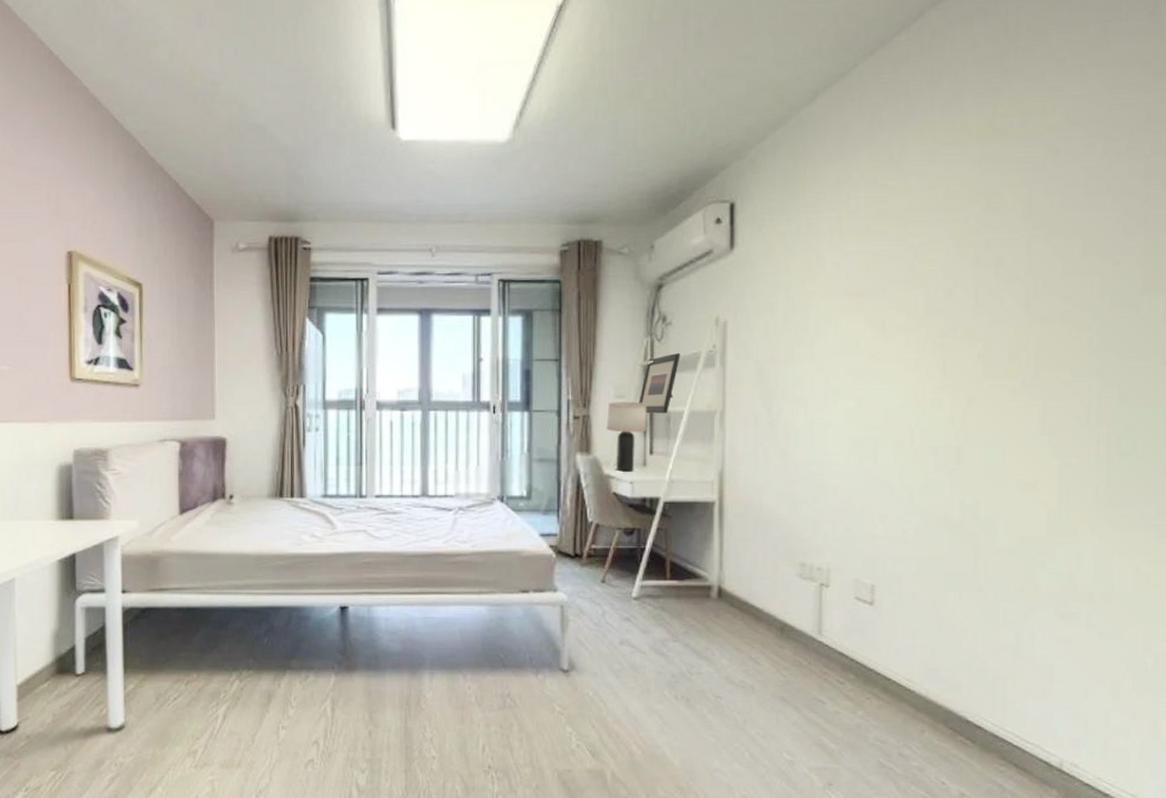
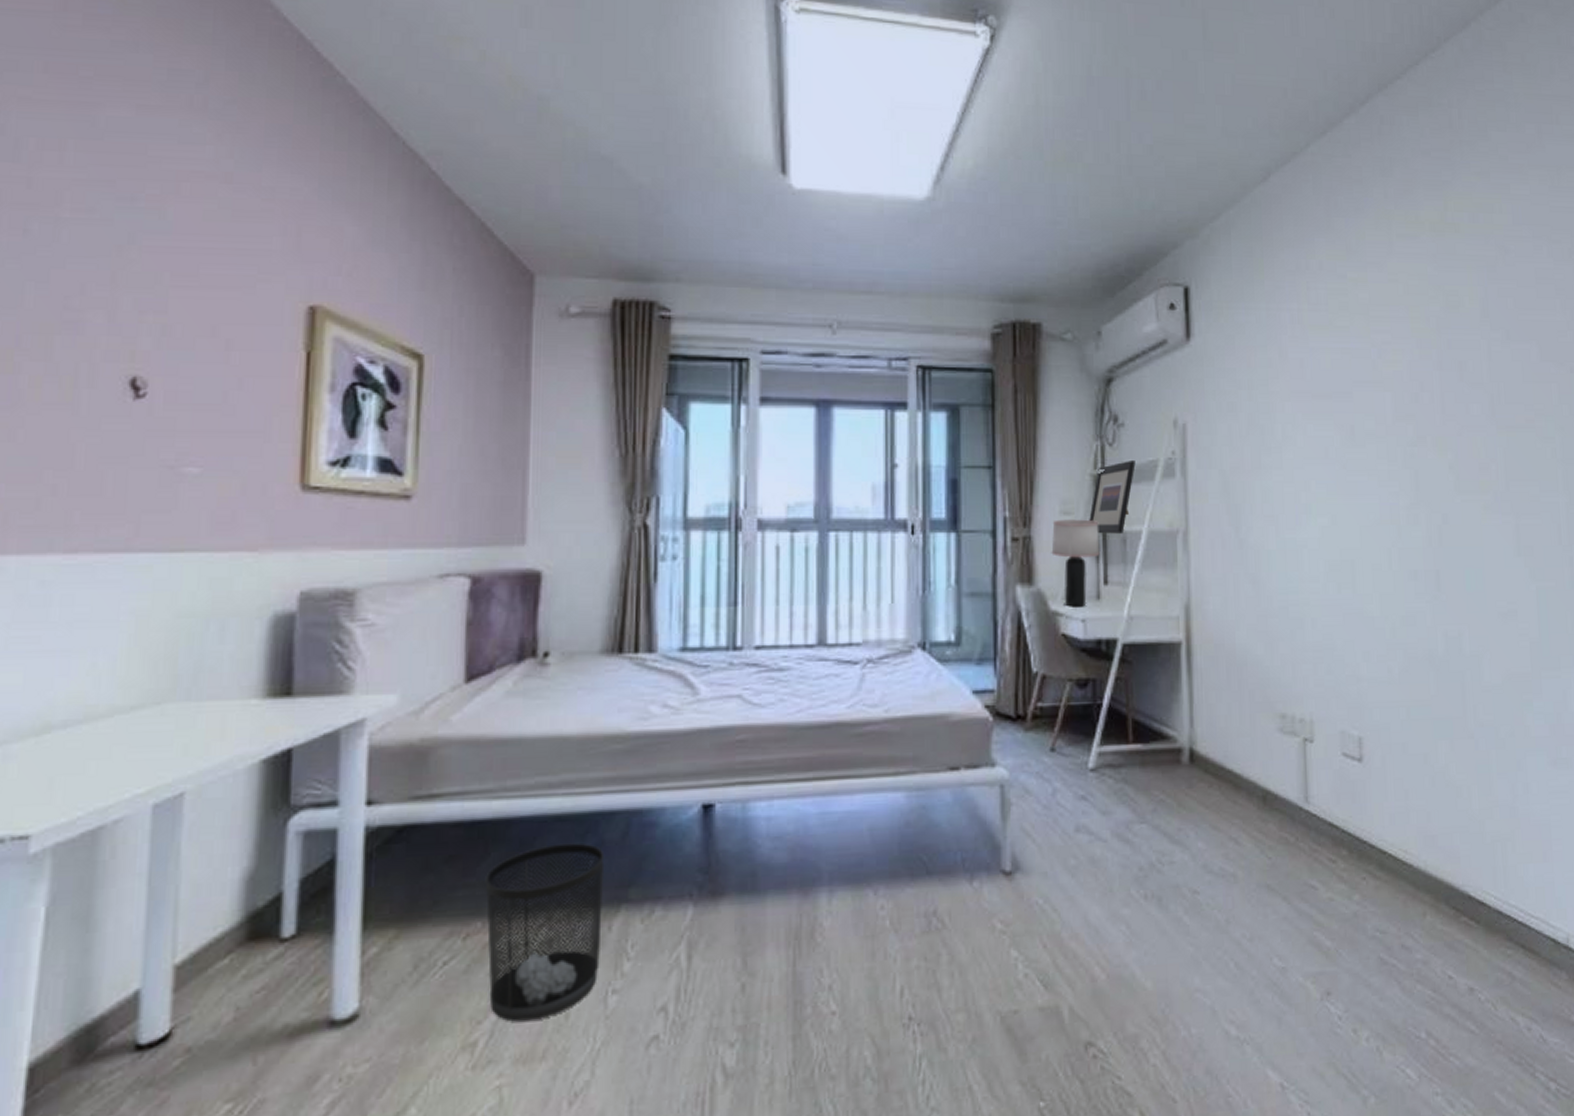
waste bin: none [198,627,275,741] -> present [485,842,605,1022]

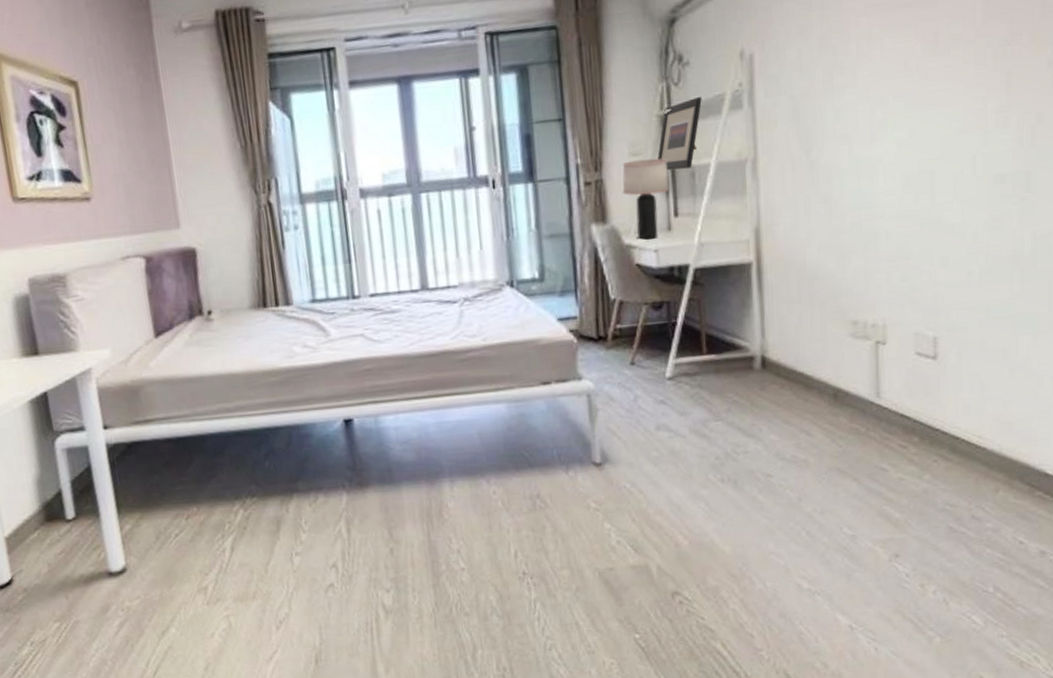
waste bin: present [485,842,605,1022] -> none [193,450,284,574]

